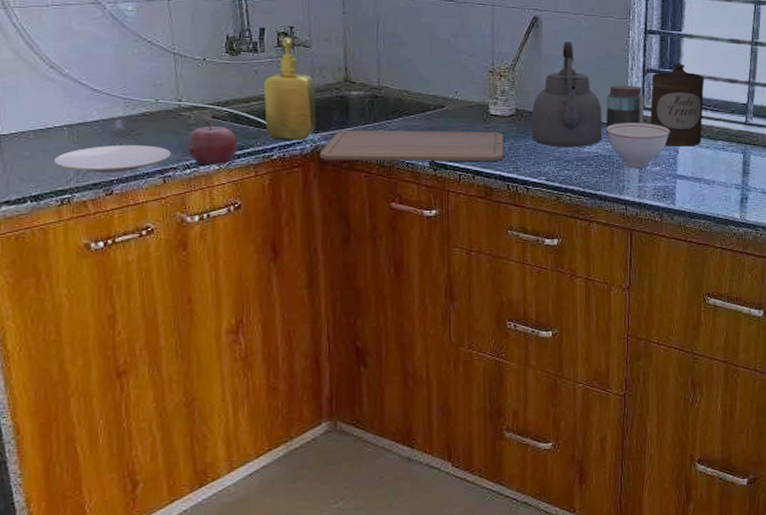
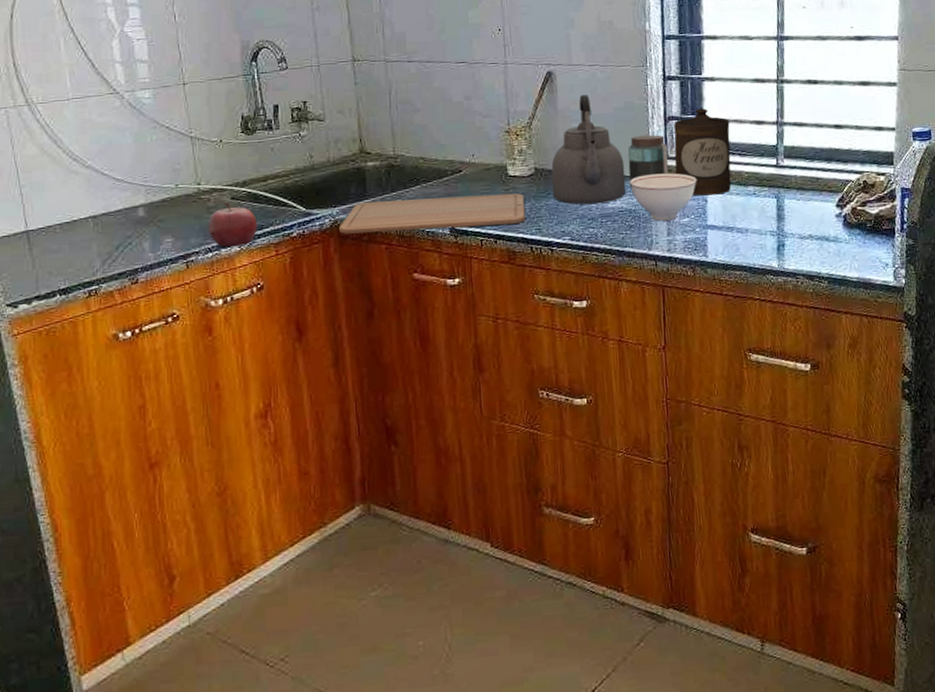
plate: present [54,145,171,173] -> none [80,231,193,262]
soap dispenser: present [263,37,316,140] -> none [279,112,334,217]

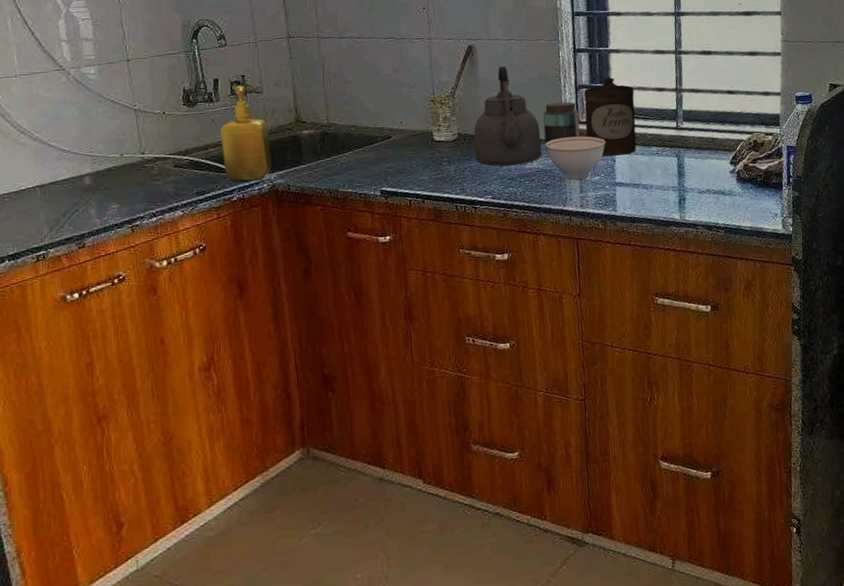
fruit: present [208,200,257,248] -> none [152,168,199,213]
soap dispenser: none [279,112,334,217] -> present [220,85,272,183]
chopping board: present [338,193,526,234] -> none [276,156,451,198]

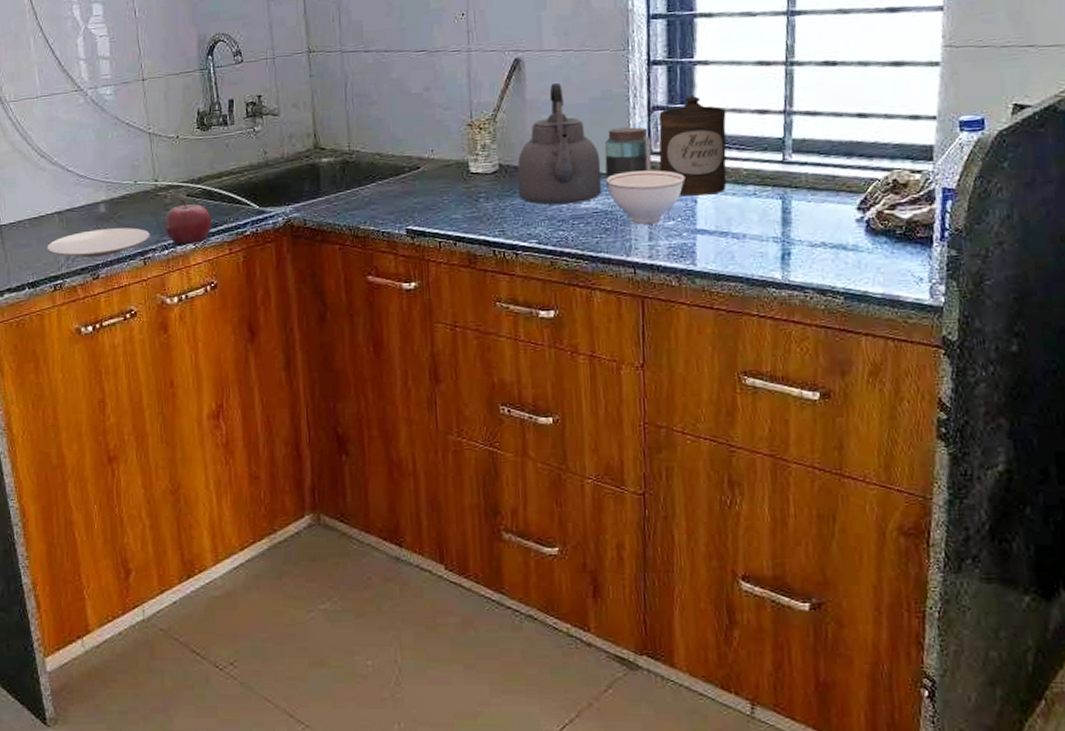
plate: none [28,197,137,228] -> present [47,227,150,258]
fruit: none [152,168,199,213] -> present [164,197,212,245]
soap dispenser: present [220,85,272,183] -> none [234,107,288,215]

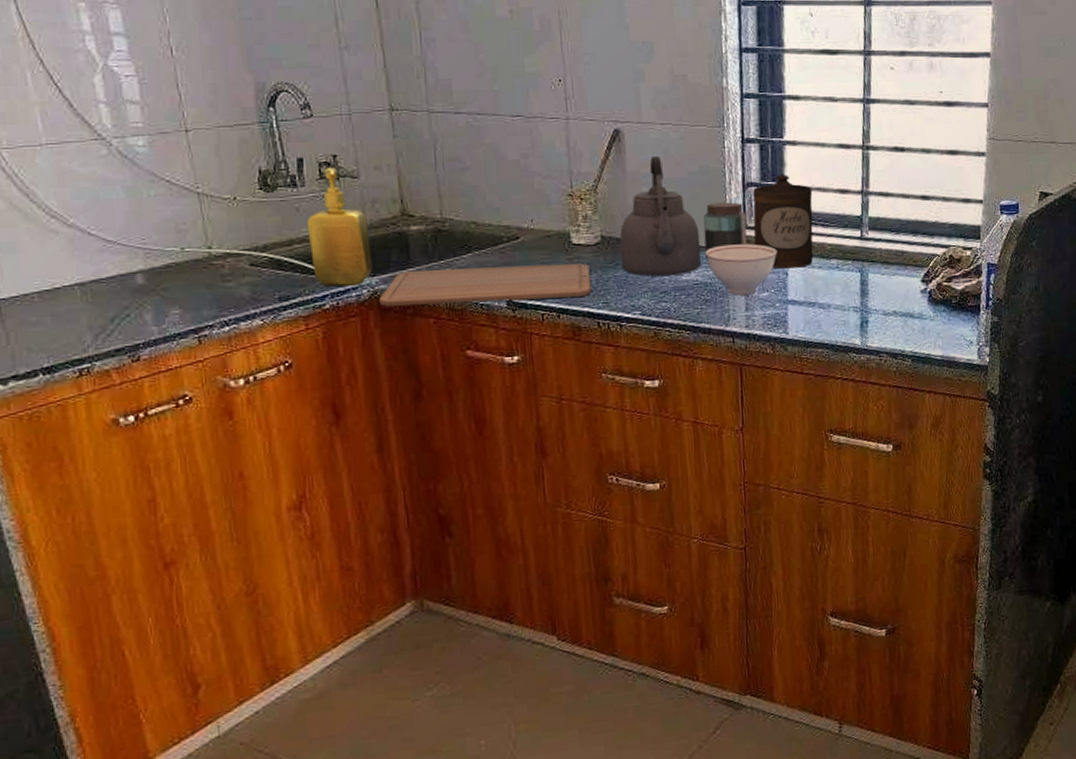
plate: present [47,227,150,258] -> none [66,301,205,337]
fruit: present [164,197,212,245] -> none [222,267,283,321]
soap dispenser: none [234,107,288,215] -> present [306,167,373,287]
chopping board: none [291,191,488,234] -> present [378,263,591,307]

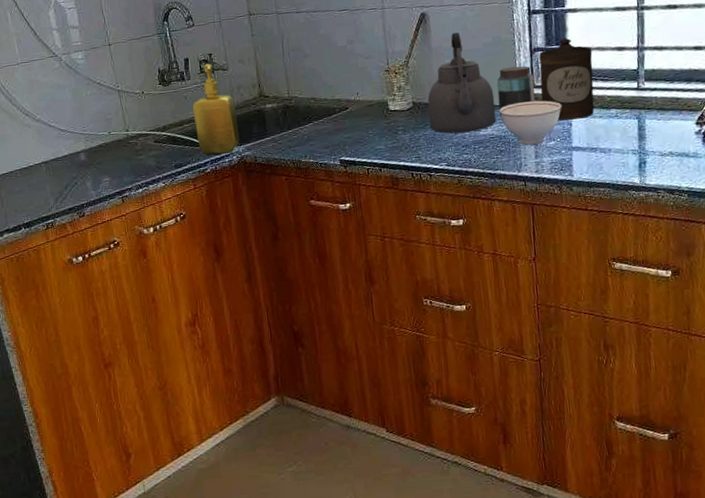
chopping board: present [378,263,591,307] -> none [244,125,406,169]

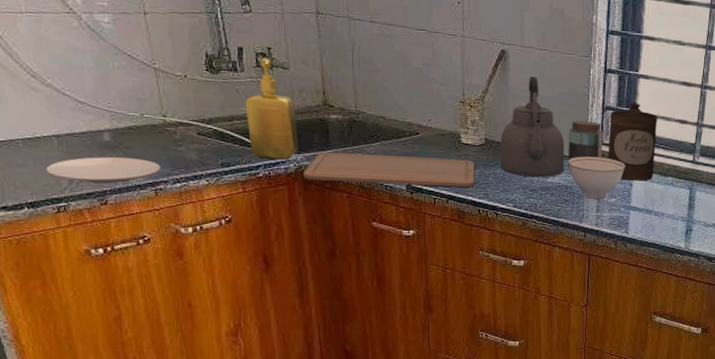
plate: none [37,171,126,200] -> present [46,157,160,184]
chopping board: none [244,125,406,169] -> present [302,152,475,187]

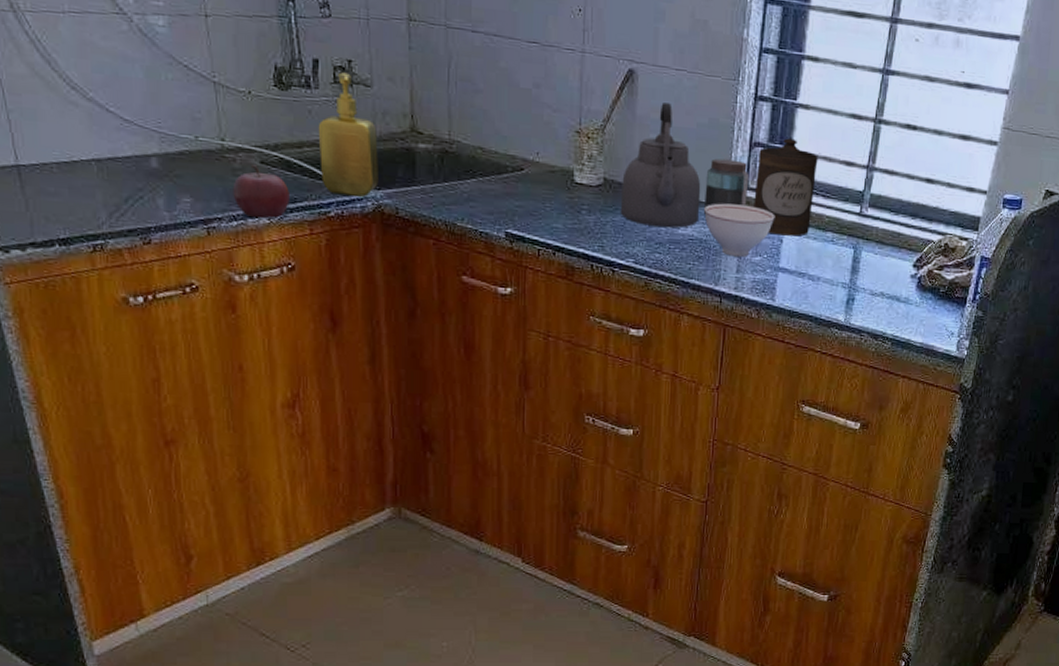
plate: present [46,157,160,184] -> none [82,186,215,219]
fruit: none [175,135,224,181] -> present [232,163,290,219]
chopping board: present [302,152,475,187] -> none [382,188,589,237]

